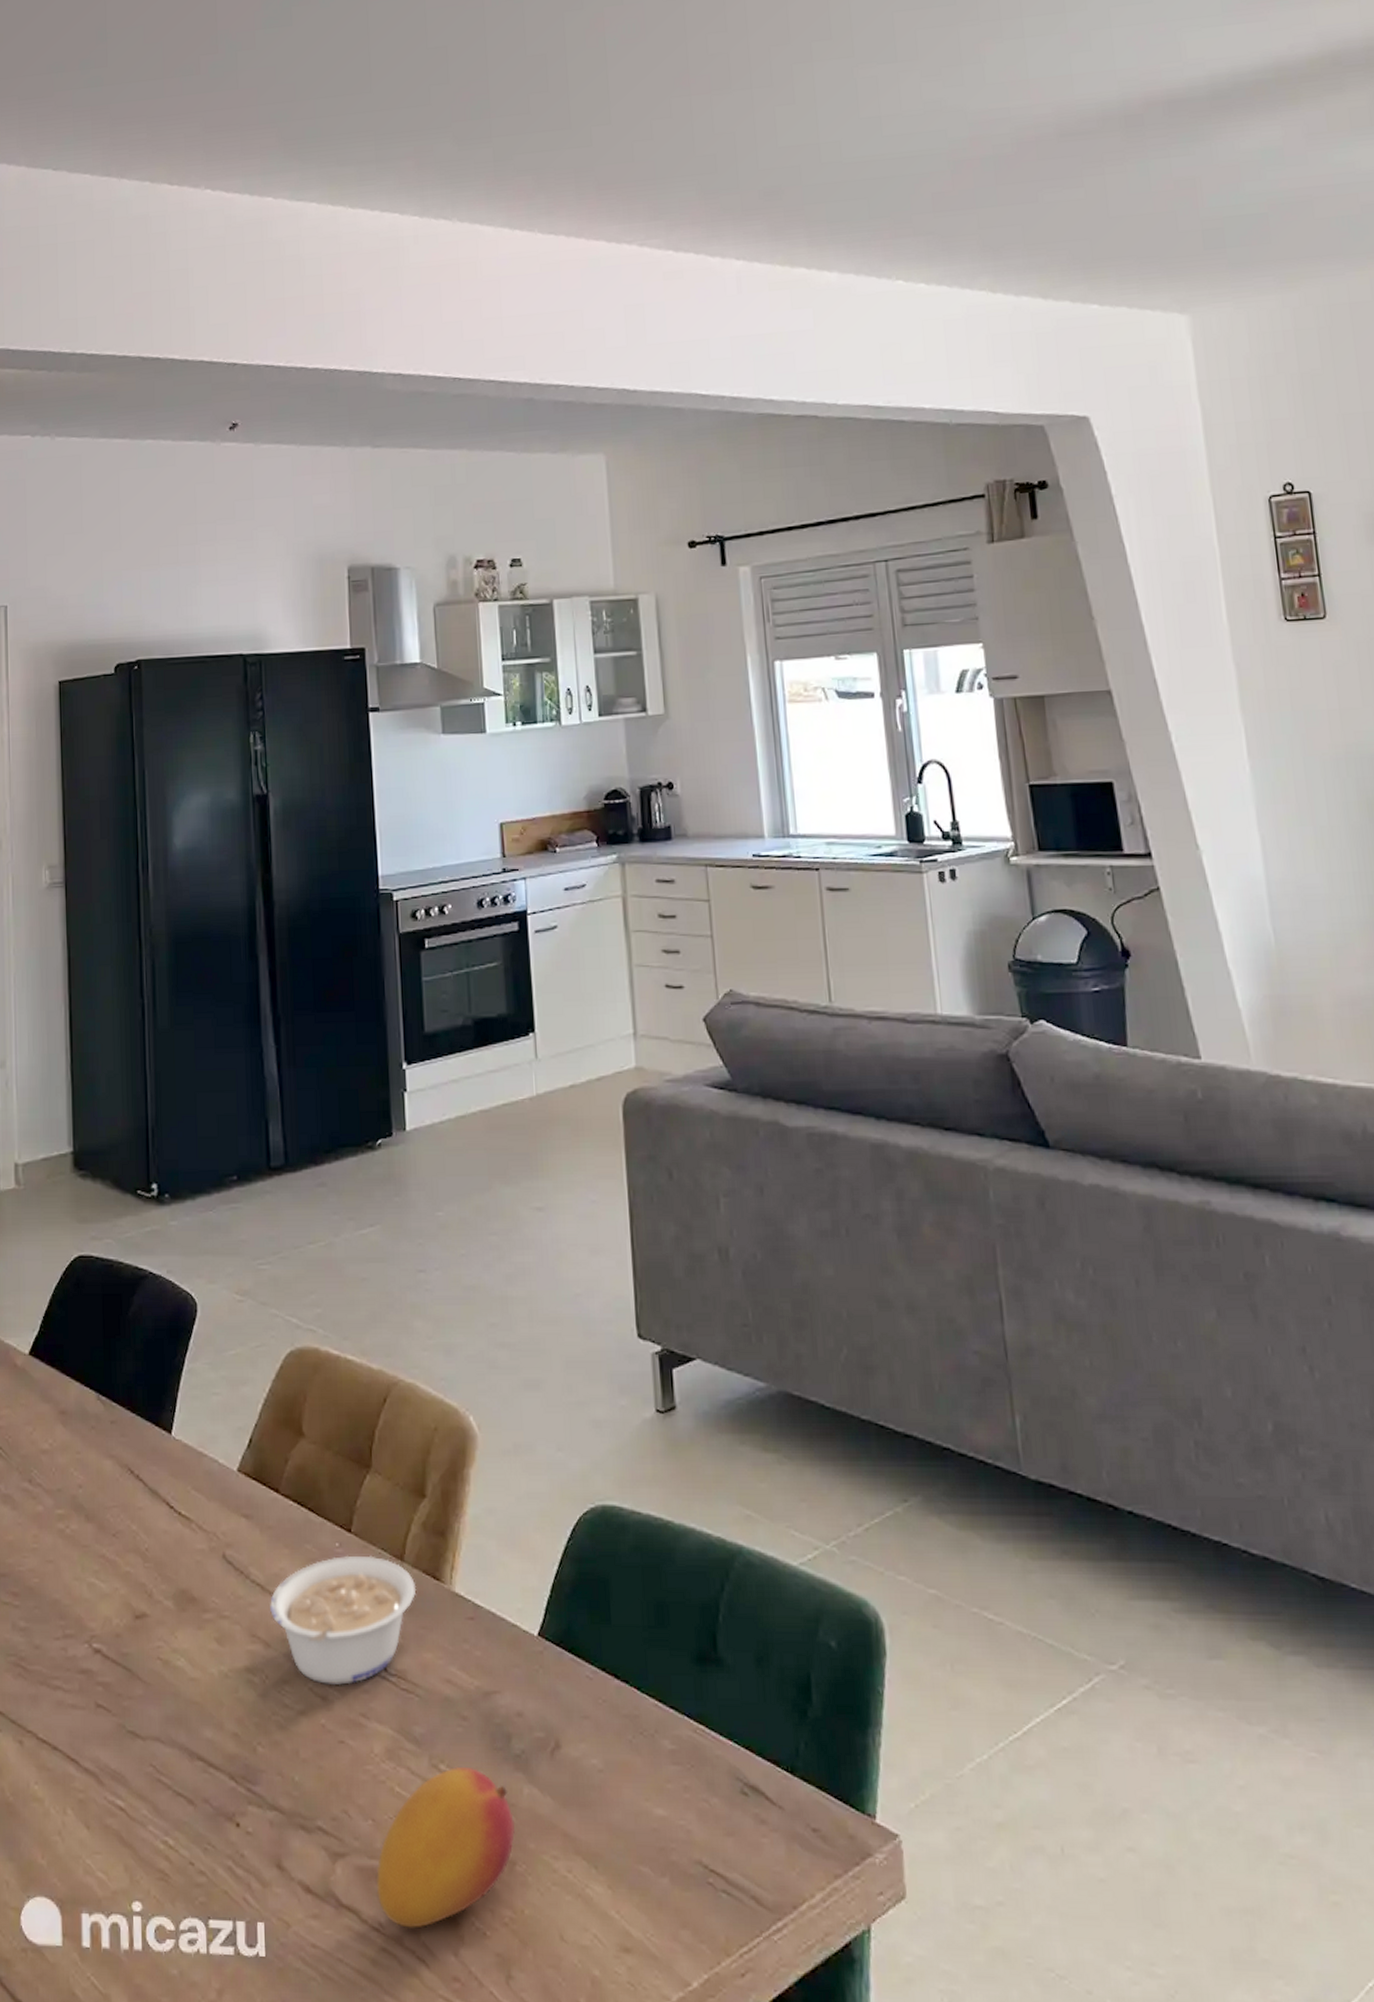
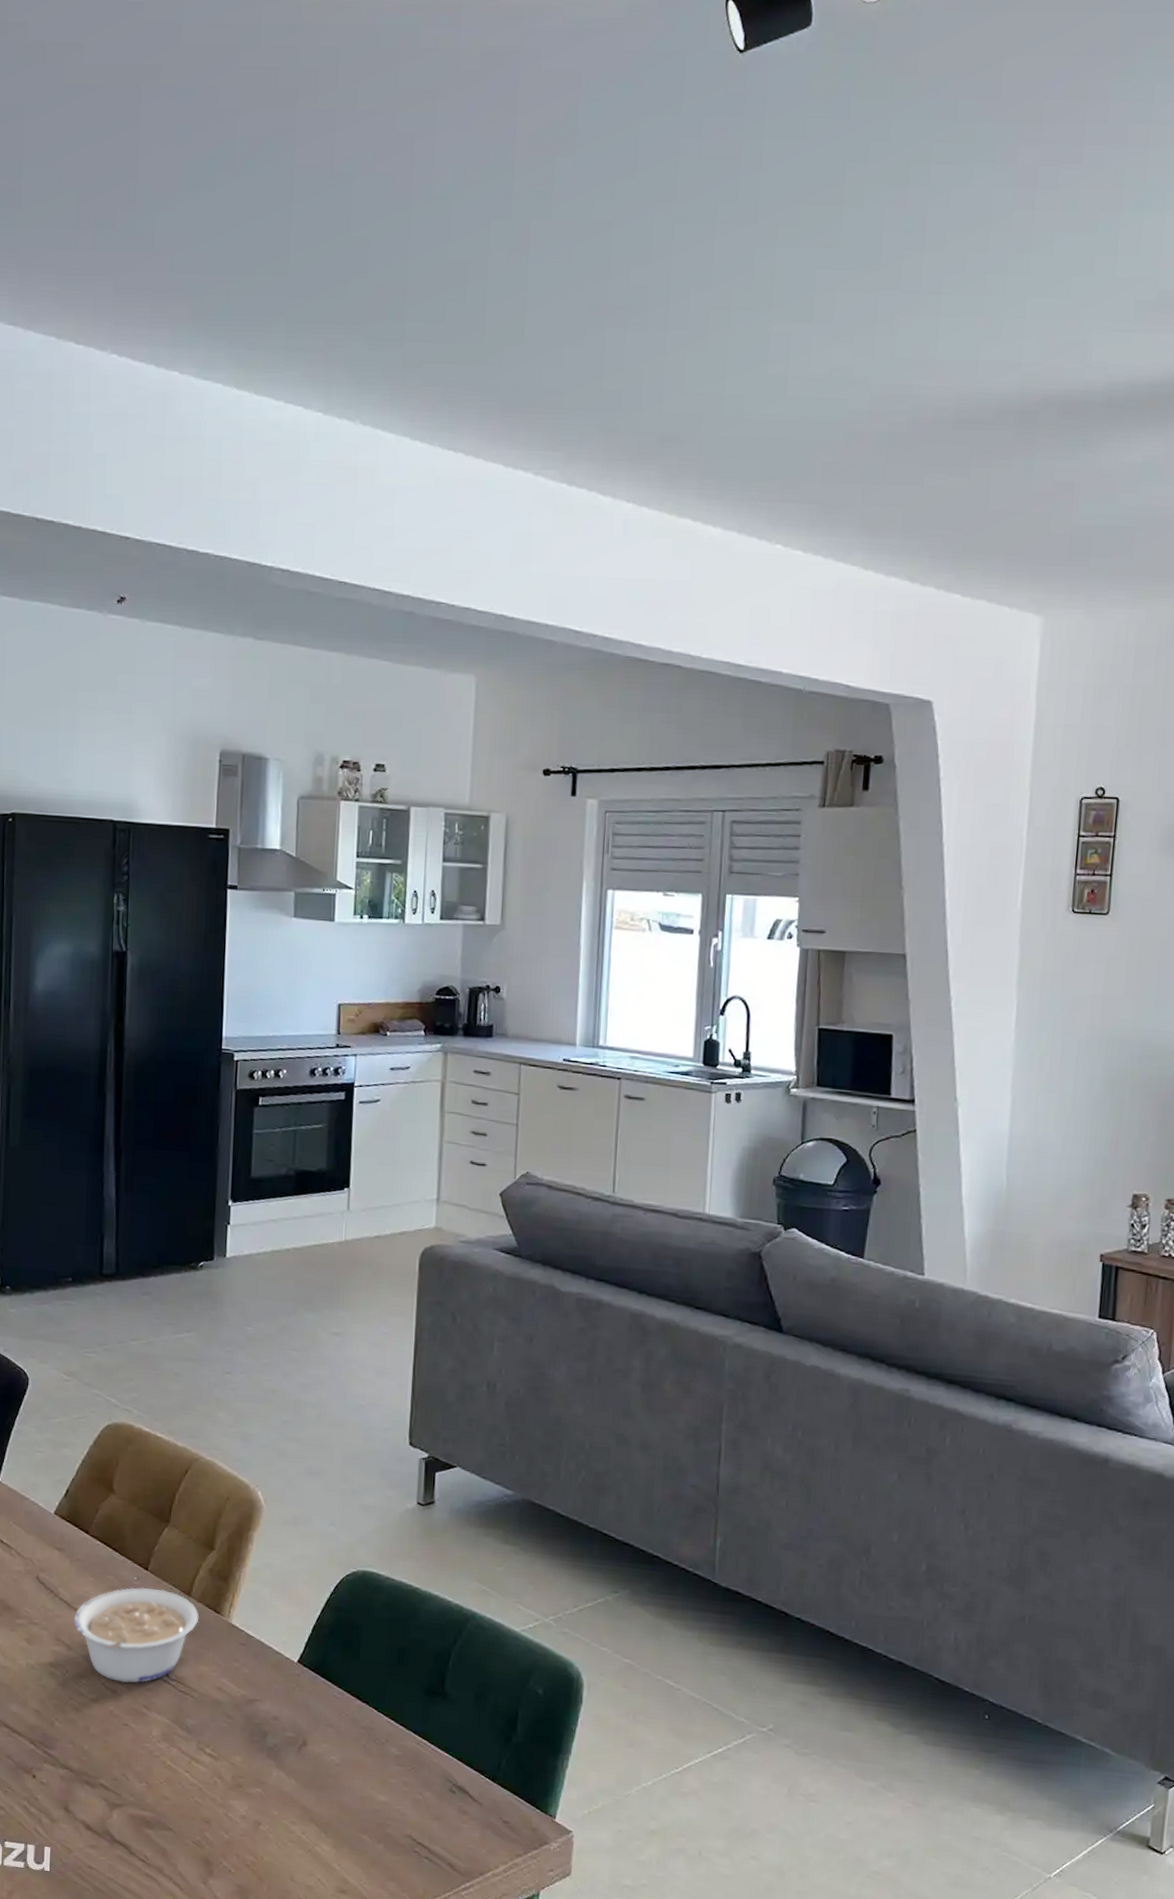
fruit: present [376,1766,515,1929] -> none [144,1750,263,1862]

